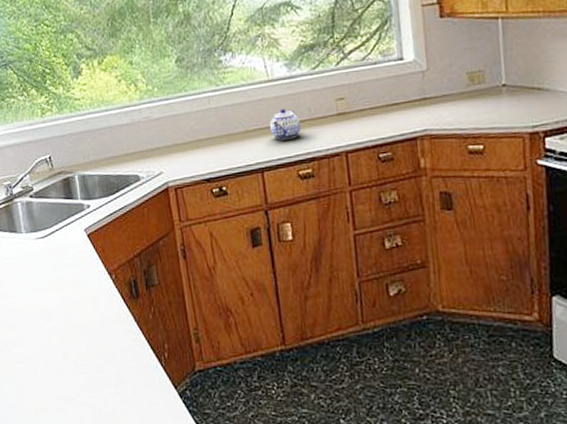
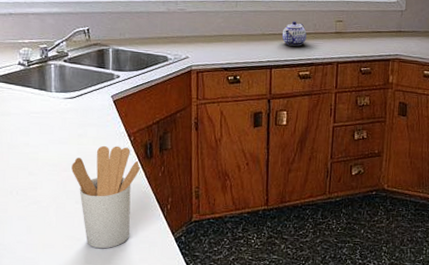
utensil holder: none [53,287,128,410] -> present [71,145,140,249]

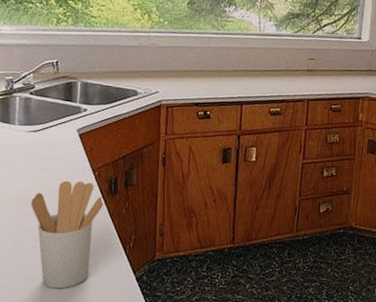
teapot: present [281,21,307,46] -> none [253,58,279,83]

